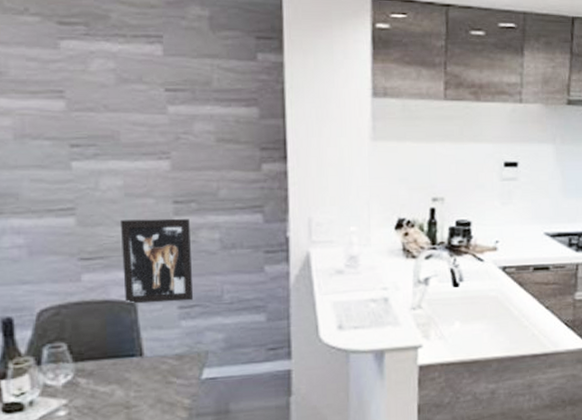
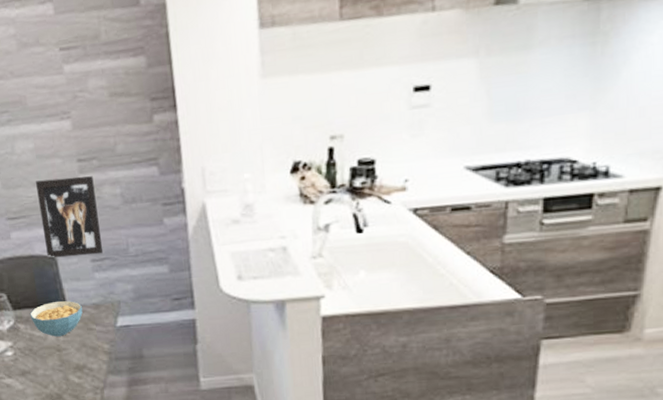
cereal bowl: none [95,351,162,392] -> present [30,301,83,337]

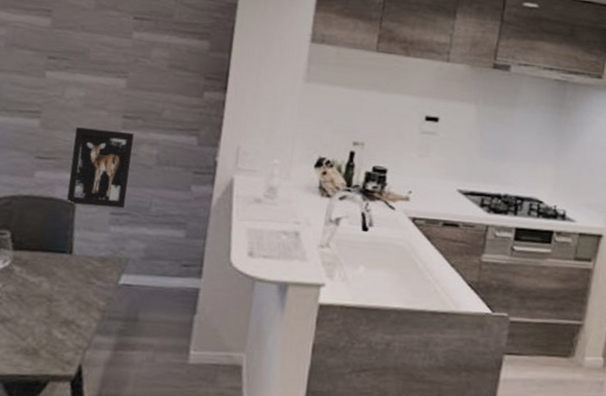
cereal bowl: present [30,301,83,337] -> none [29,248,88,286]

